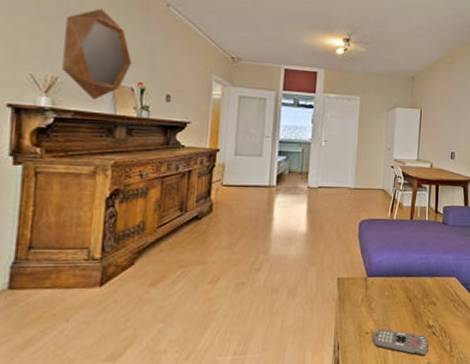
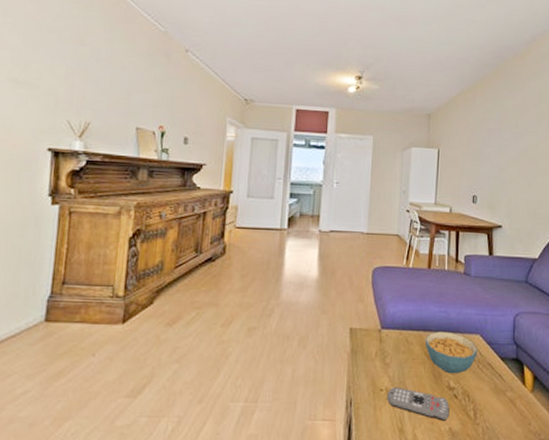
home mirror: present [62,8,132,100] -> none [94,56,154,143]
cereal bowl: none [407,276,454,314] -> present [425,331,478,374]

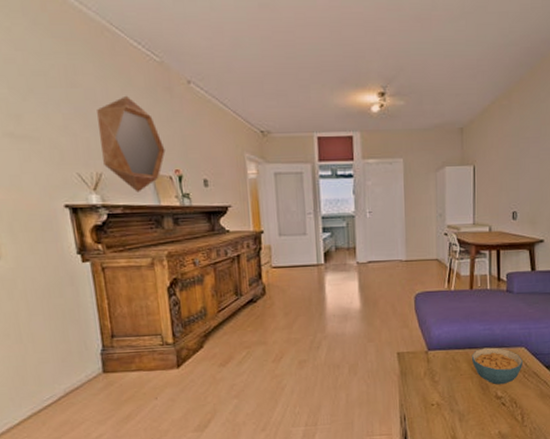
home mirror: none [94,56,154,143] -> present [97,95,166,193]
remote control: present [387,387,450,421] -> none [439,400,498,426]

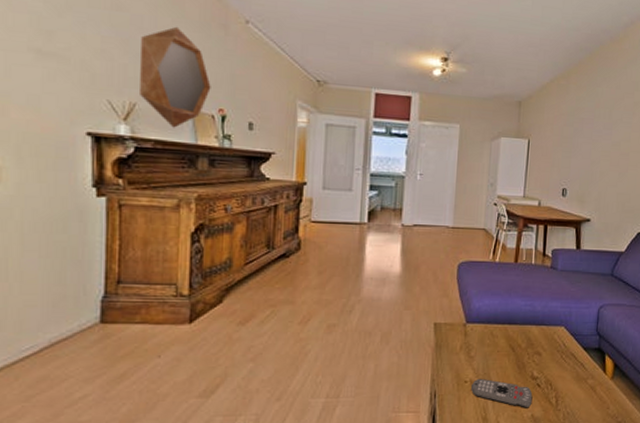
remote control: none [439,400,498,426] -> present [471,378,533,408]
cereal bowl: present [471,347,524,385] -> none [510,324,562,365]

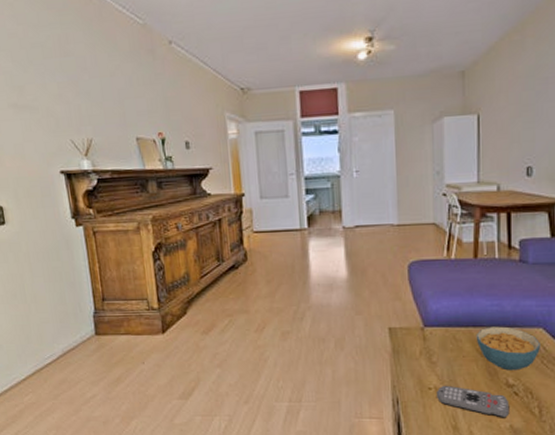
home mirror: present [140,26,211,128] -> none [87,60,149,157]
cereal bowl: none [510,324,562,365] -> present [476,326,542,371]

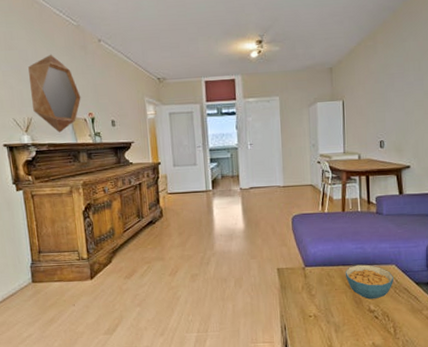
home mirror: none [87,60,149,157] -> present [28,54,81,133]
remote control: present [437,385,510,418] -> none [316,313,372,338]

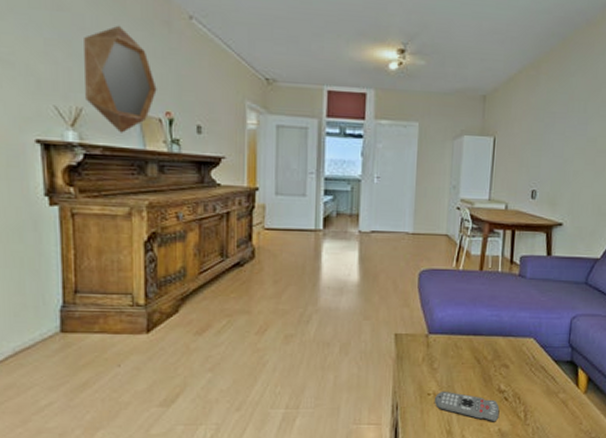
remote control: none [316,313,372,338] -> present [435,391,500,422]
cereal bowl: present [345,264,394,299] -> none [475,335,531,377]

